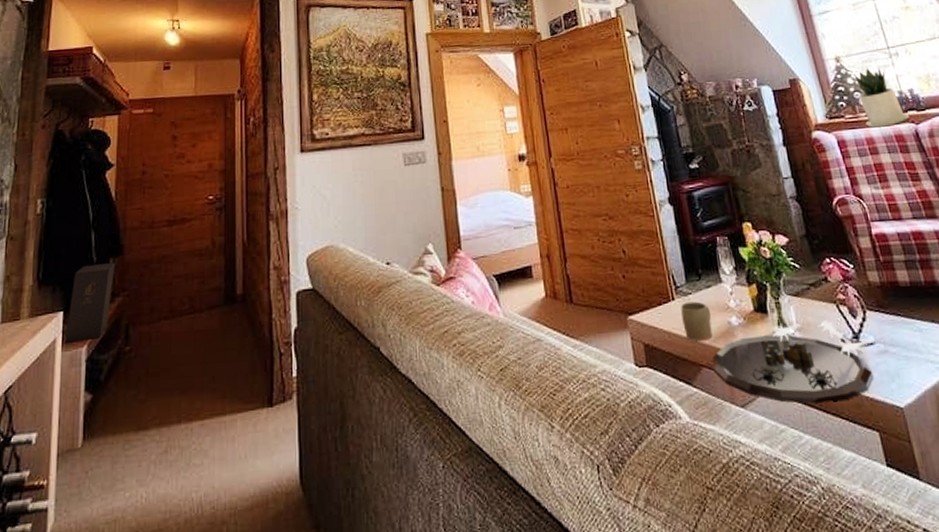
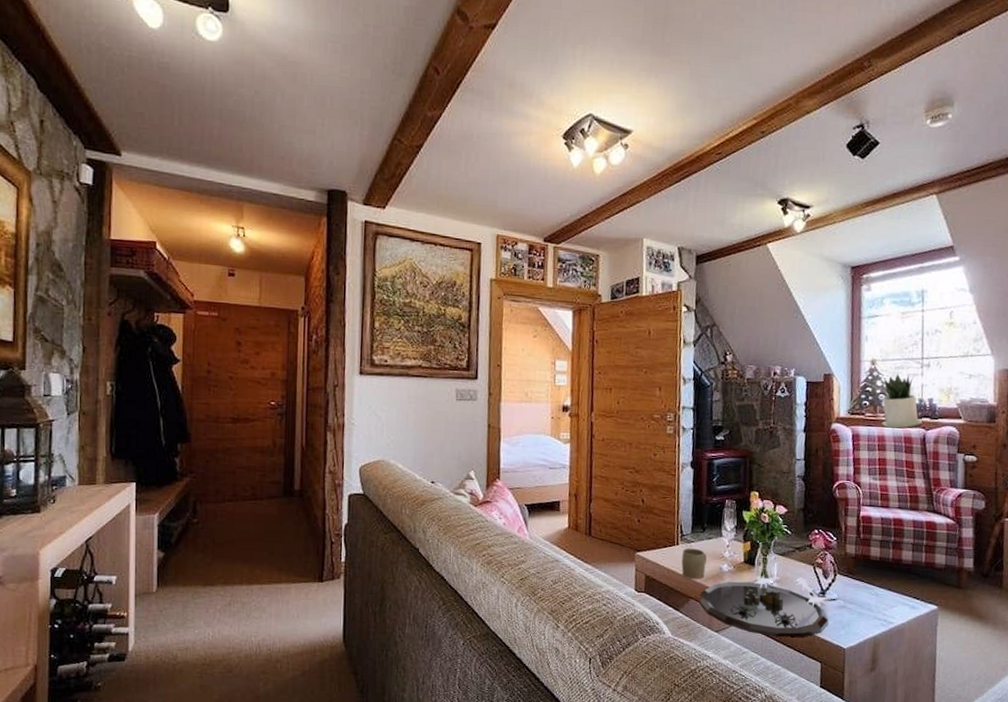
decorative box: present [65,262,115,343] -> none [138,446,182,510]

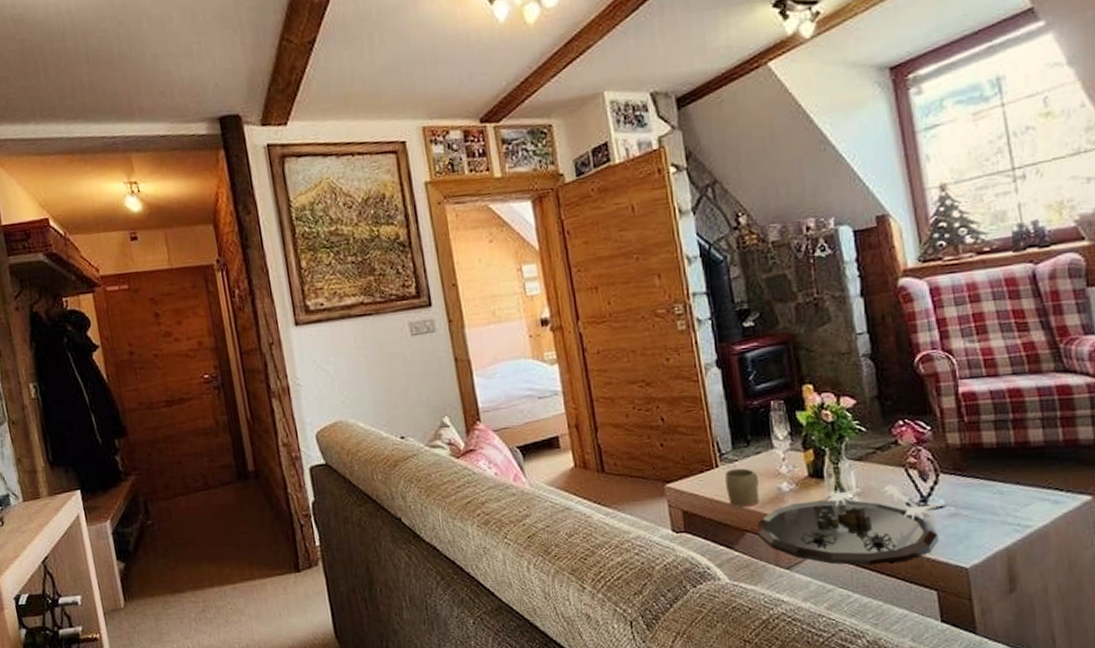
planter: present [882,374,923,429] -> none [962,196,1028,271]

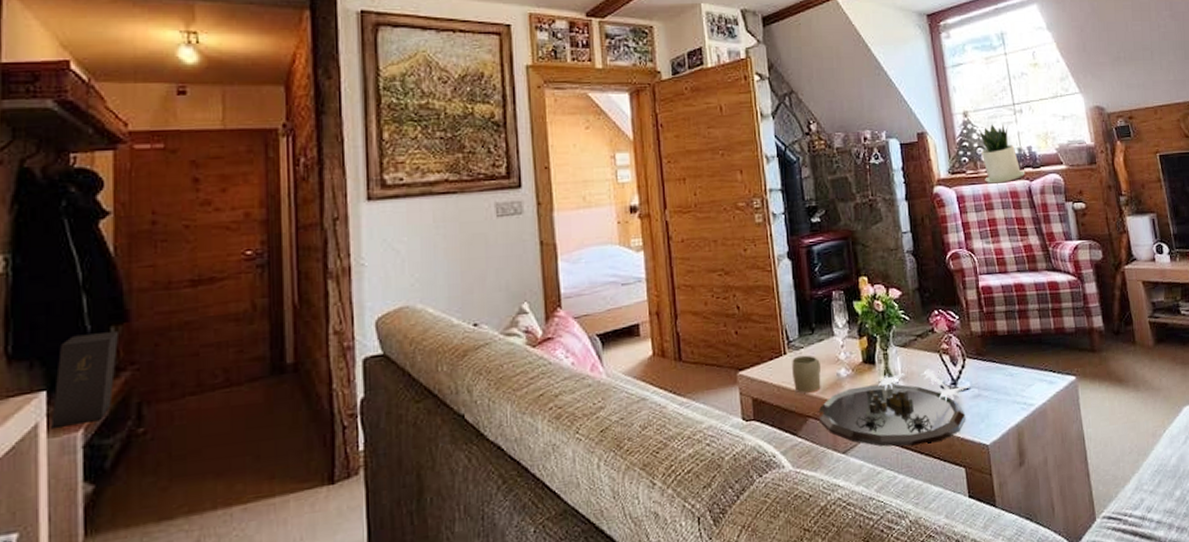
decorative box: none [83,442,126,518] -> present [51,330,118,428]
planter: none [962,196,1028,271] -> present [979,124,1025,184]

